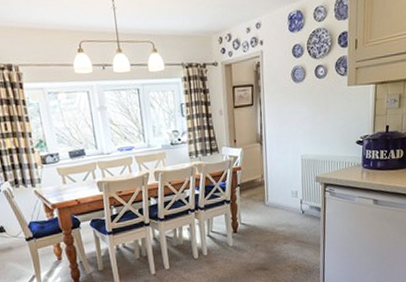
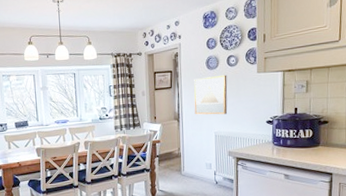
wall art: none [278,88,315,137] -> present [194,75,228,115]

